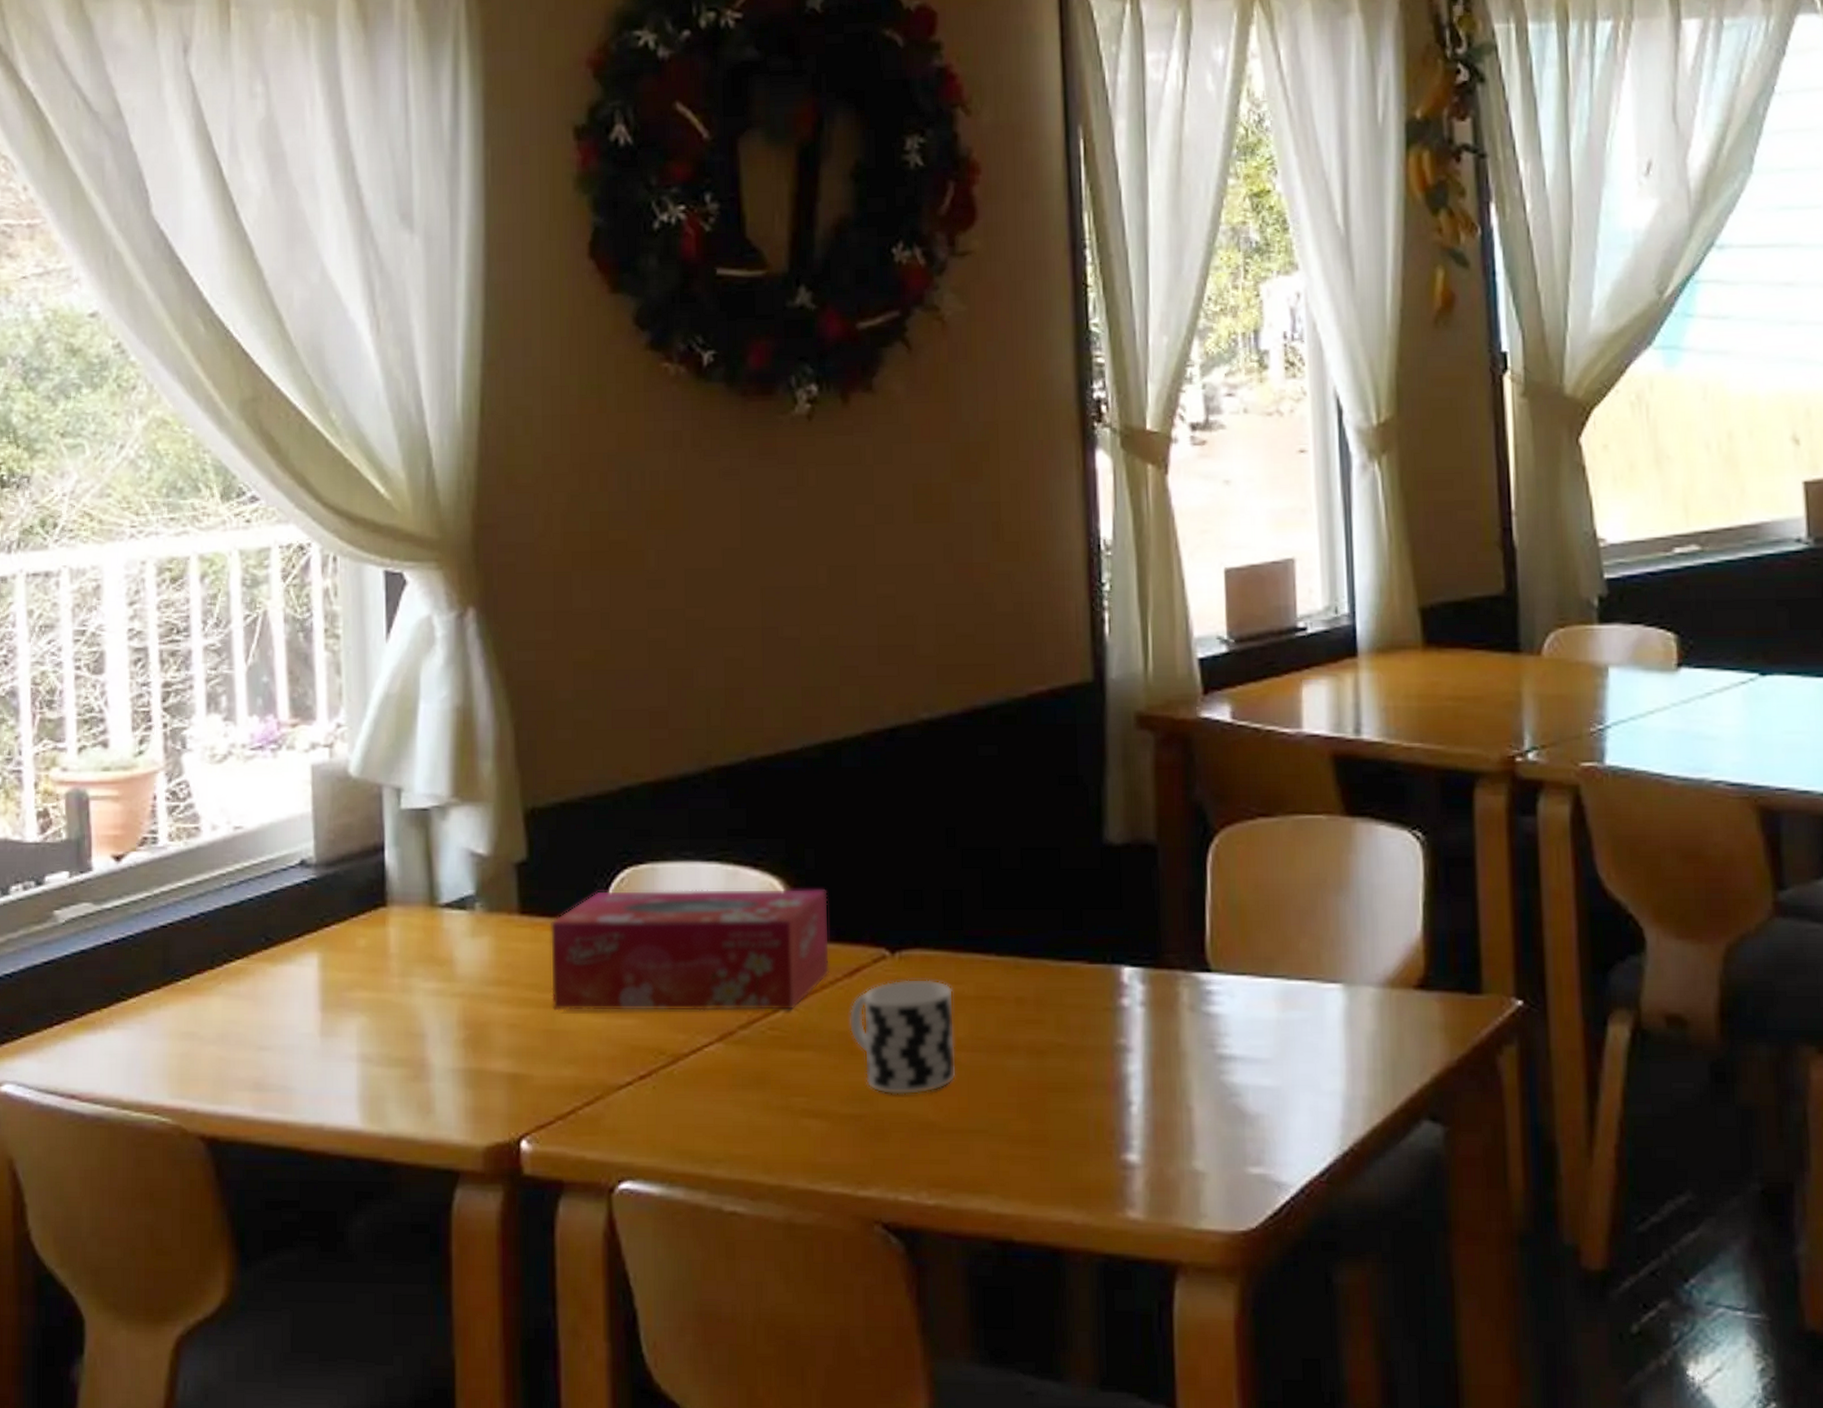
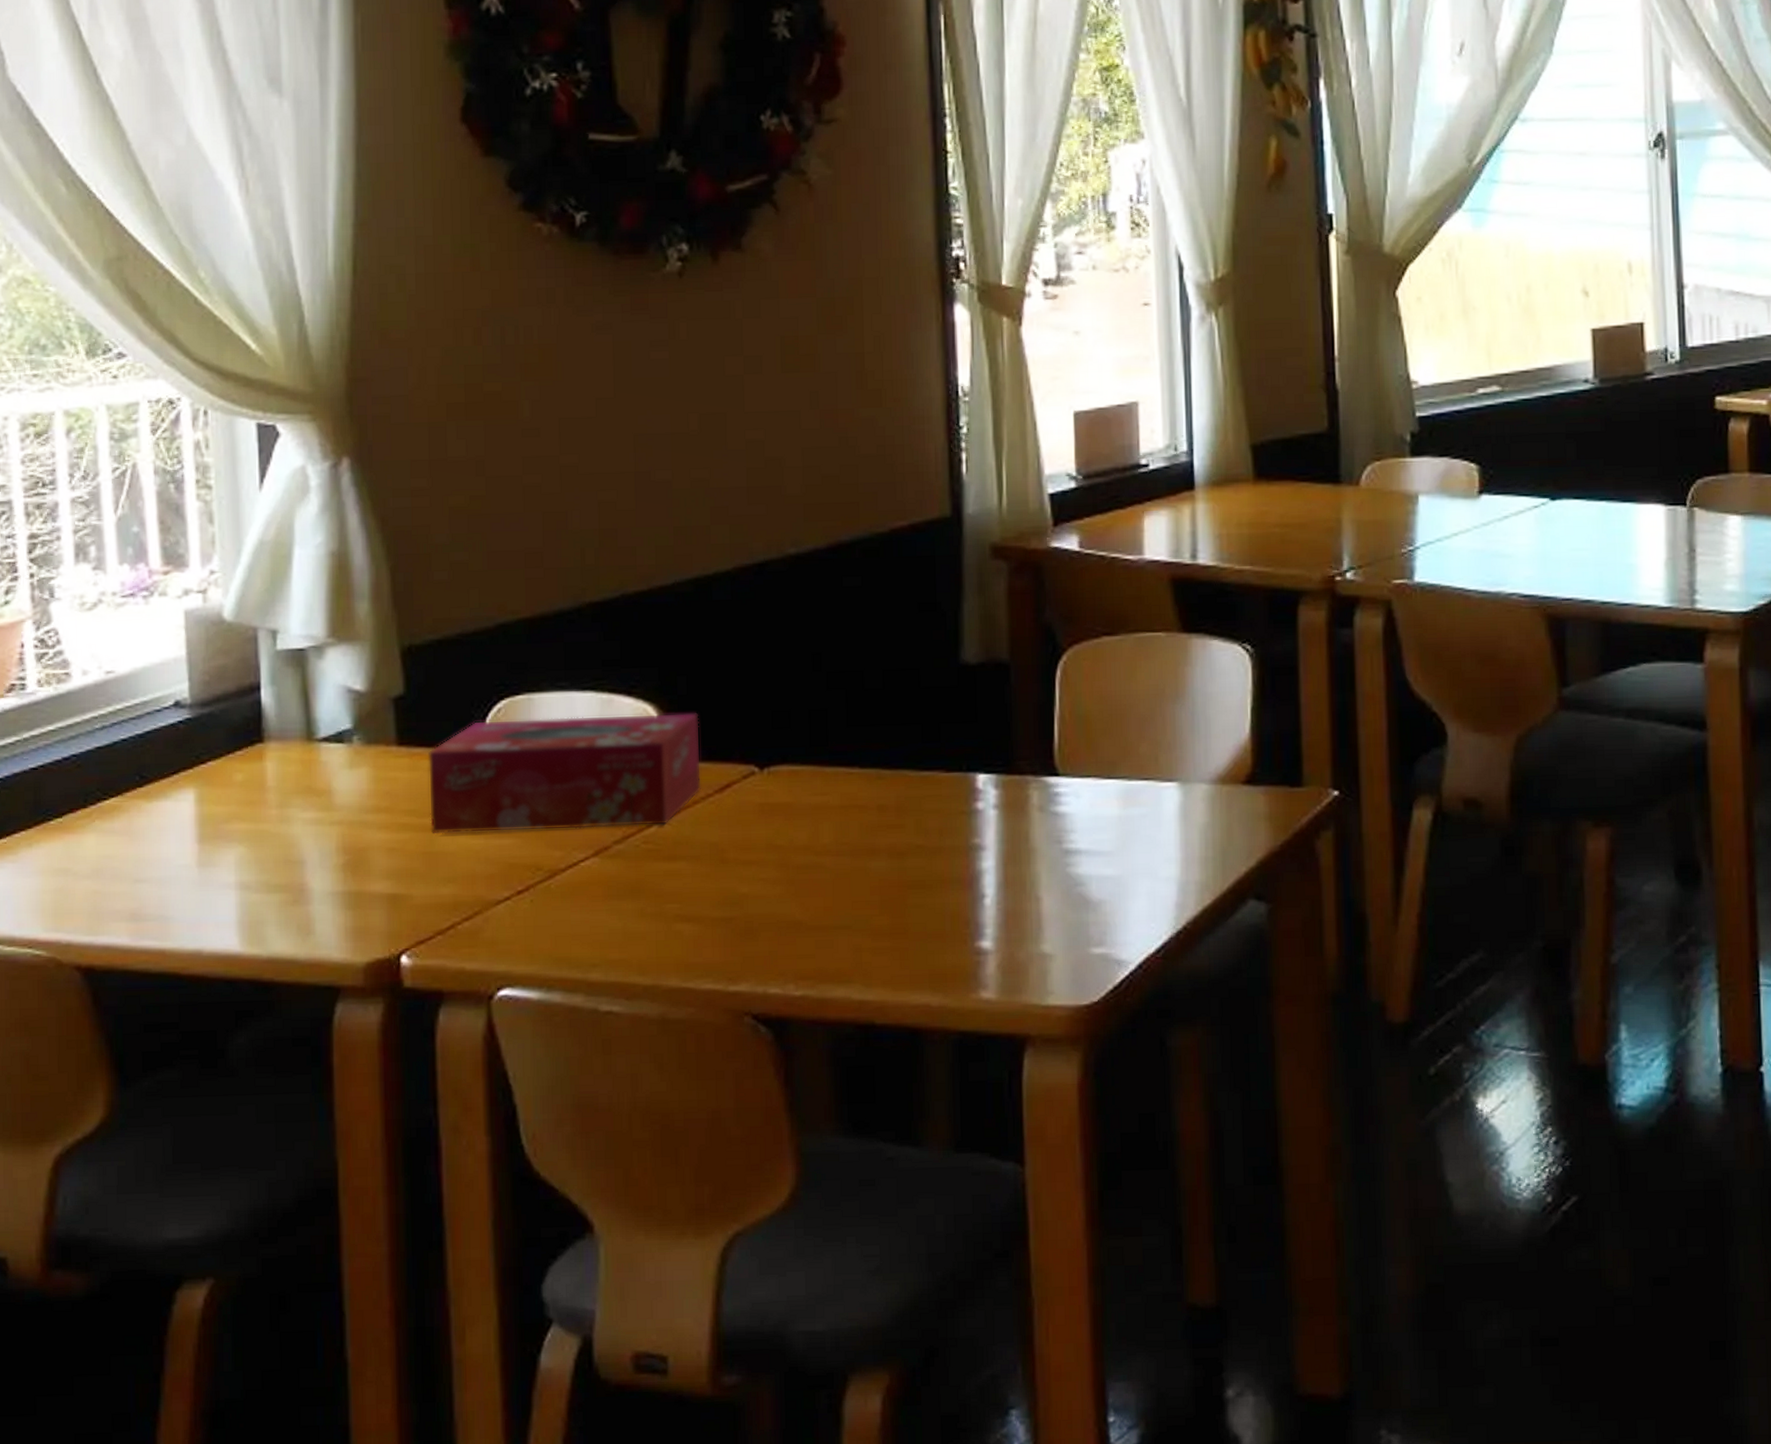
cup: present [848,979,956,1095] -> none [719,792,821,898]

